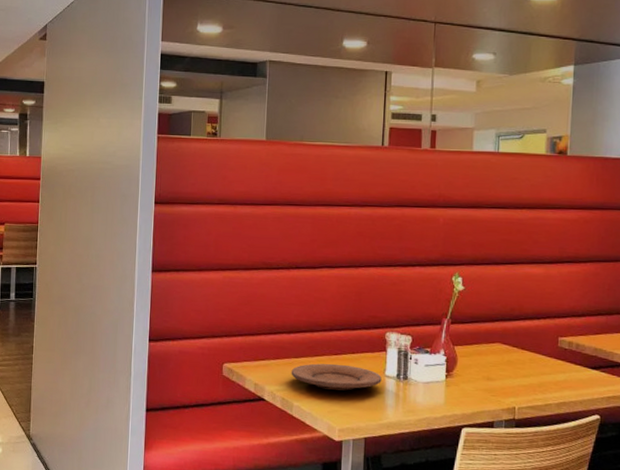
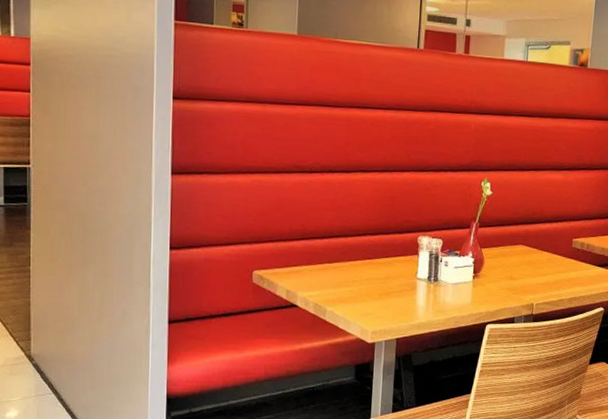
plate: present [291,363,382,391] -> none [324,268,414,294]

